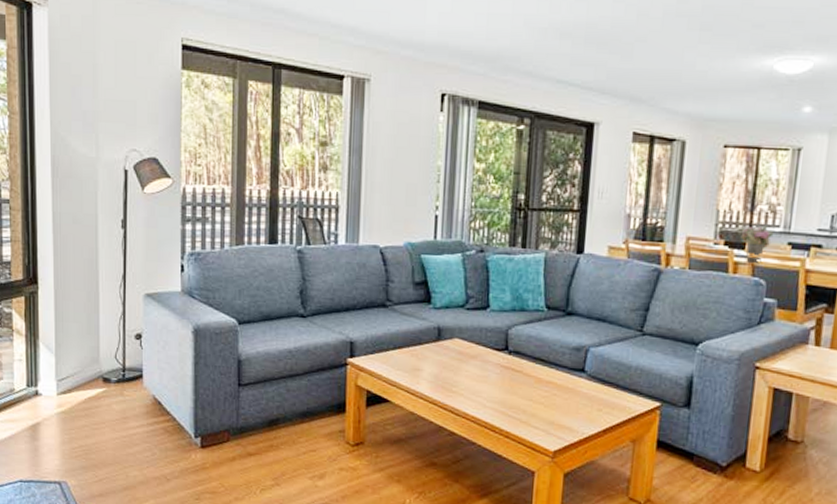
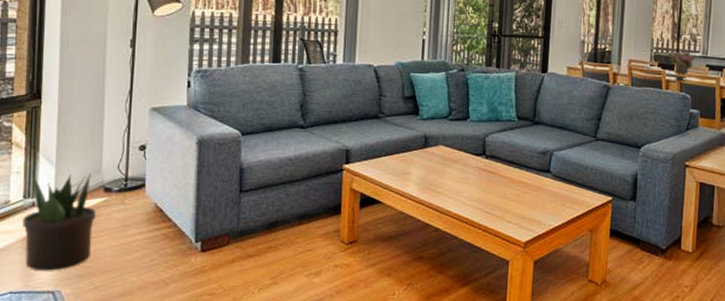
planter: none [28,359,97,461] -> present [23,171,97,271]

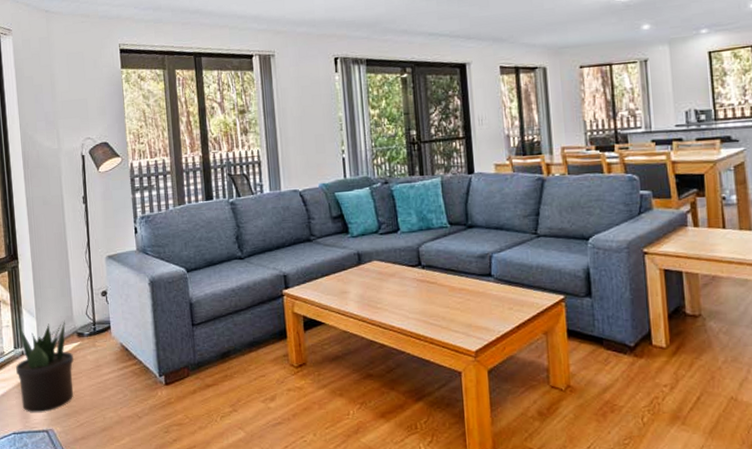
flower bouquet: present [670,51,696,82] -> none [608,129,638,163]

